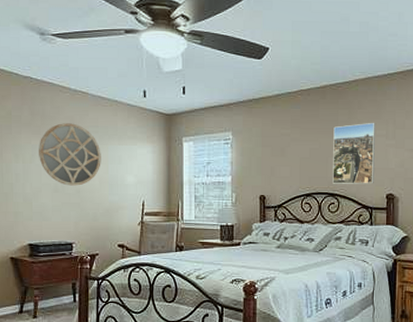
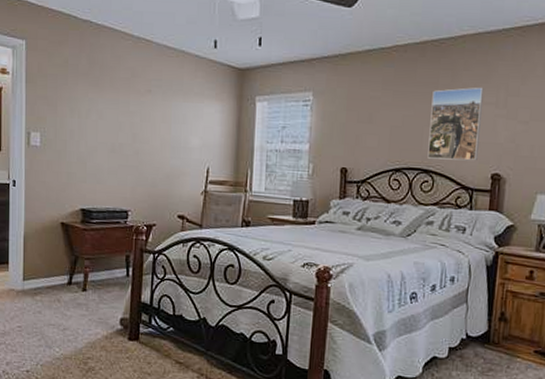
home mirror: present [39,123,101,186] -> none [96,74,164,147]

